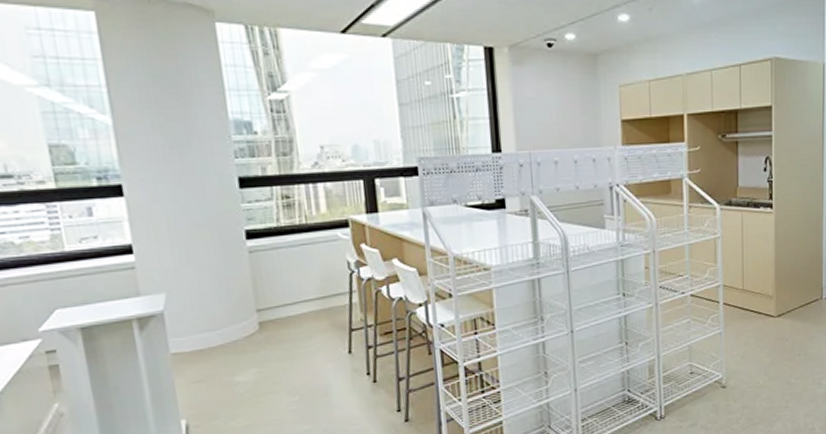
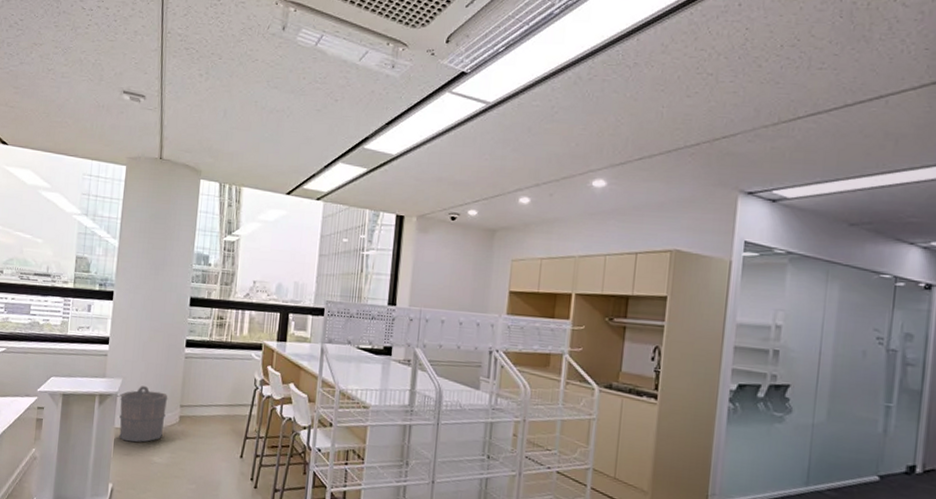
bucket: none [163,296,241,367] -> present [117,386,168,443]

